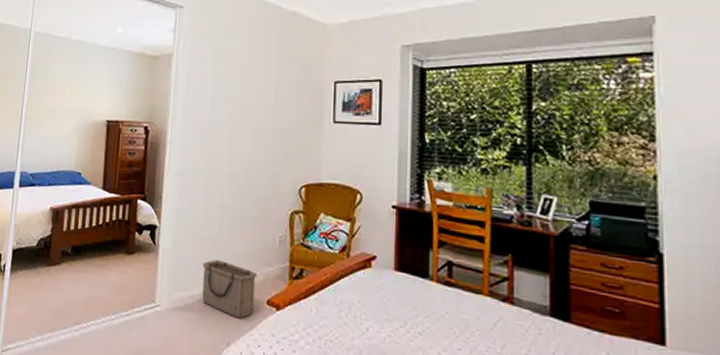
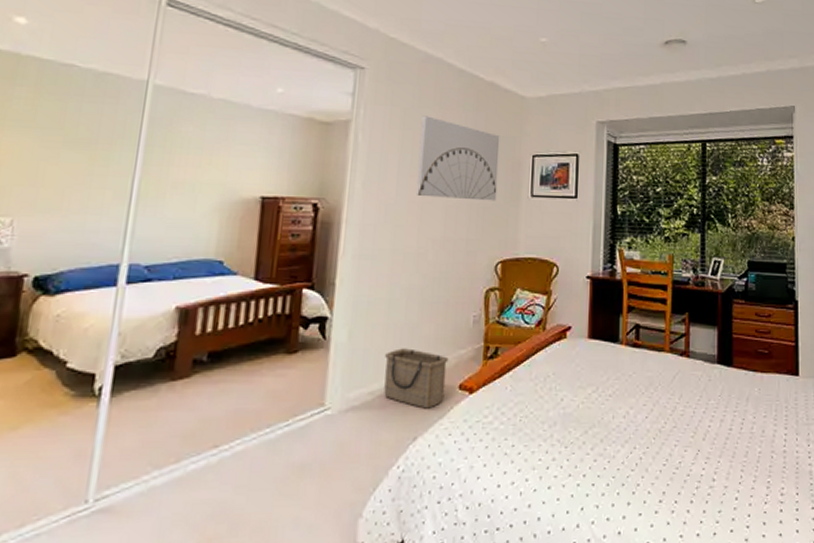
wall art: none [227,47,303,127] -> present [415,116,500,201]

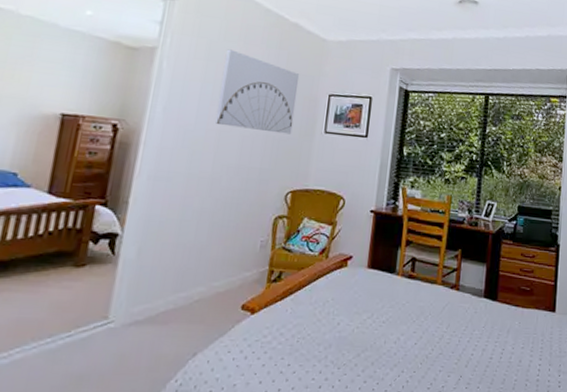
basket: present [384,348,449,409] -> none [167,267,234,326]

